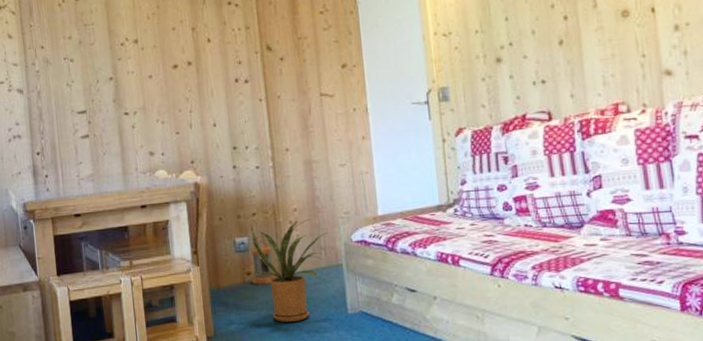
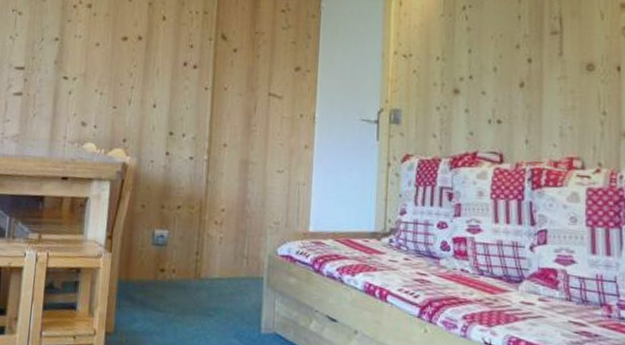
house plant: present [251,219,329,322] -> none [165,220,255,333]
lantern: present [251,235,276,285] -> none [164,231,191,286]

